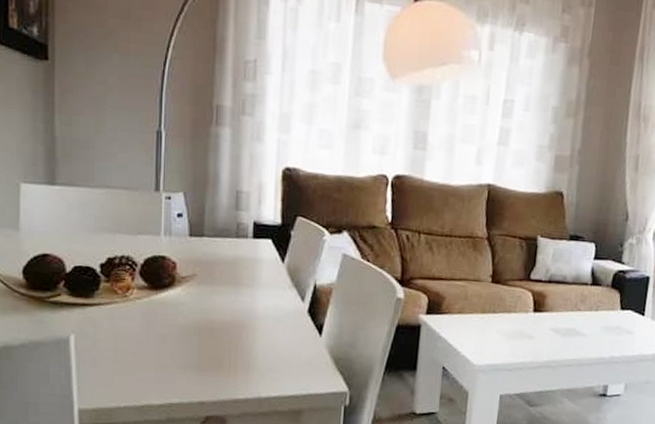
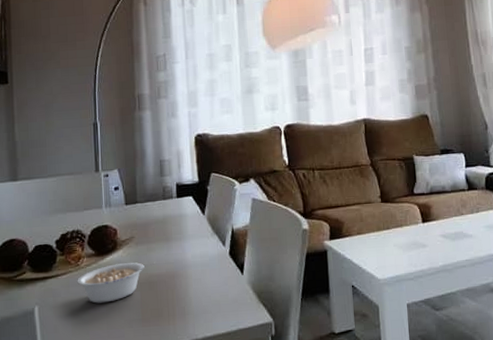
legume: none [124,302,219,343] -> present [77,261,155,304]

